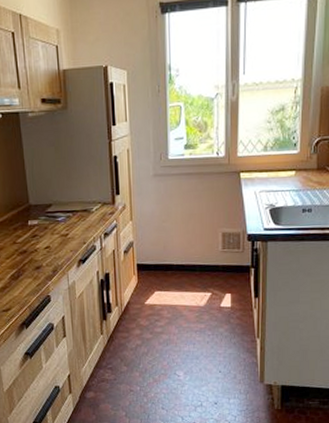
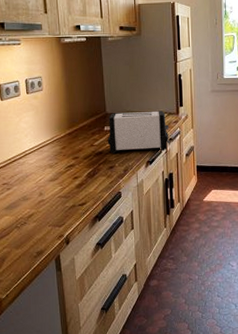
toaster: none [32,200,106,253] -> present [107,110,171,155]

